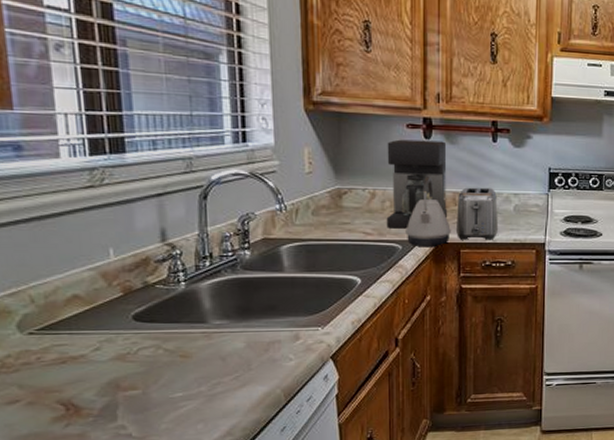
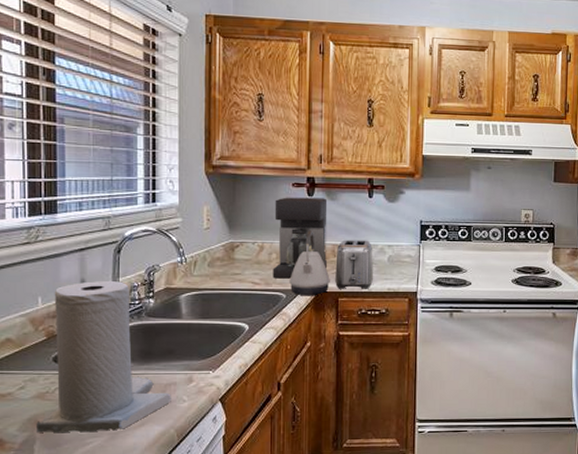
paper towel: none [118,229,276,397] -> present [36,280,171,433]

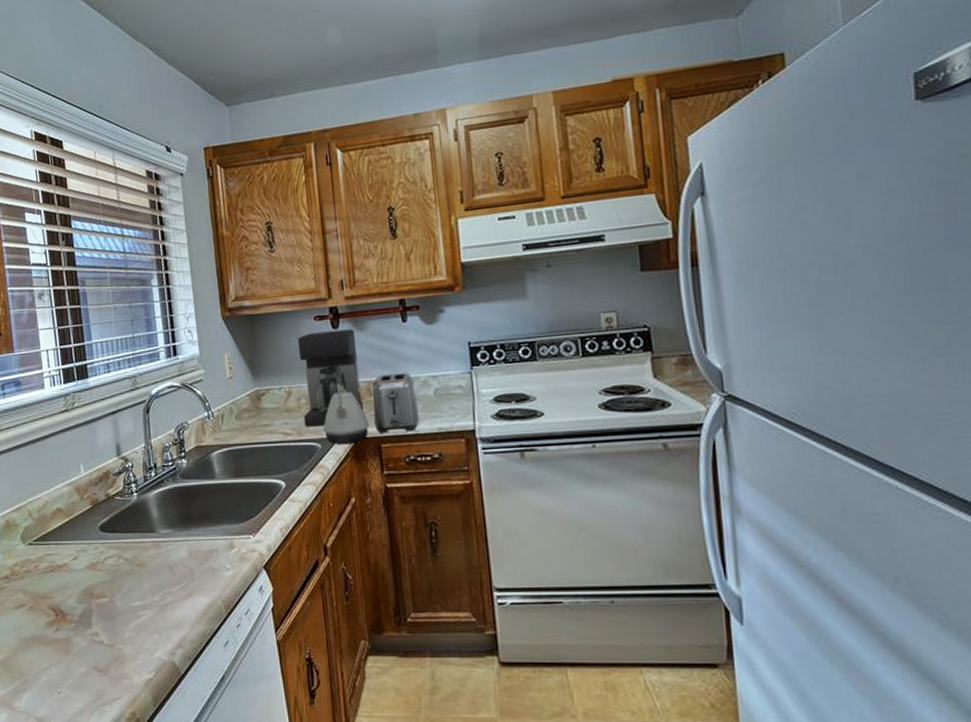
paper towel: present [36,280,171,433] -> none [91,442,215,605]

